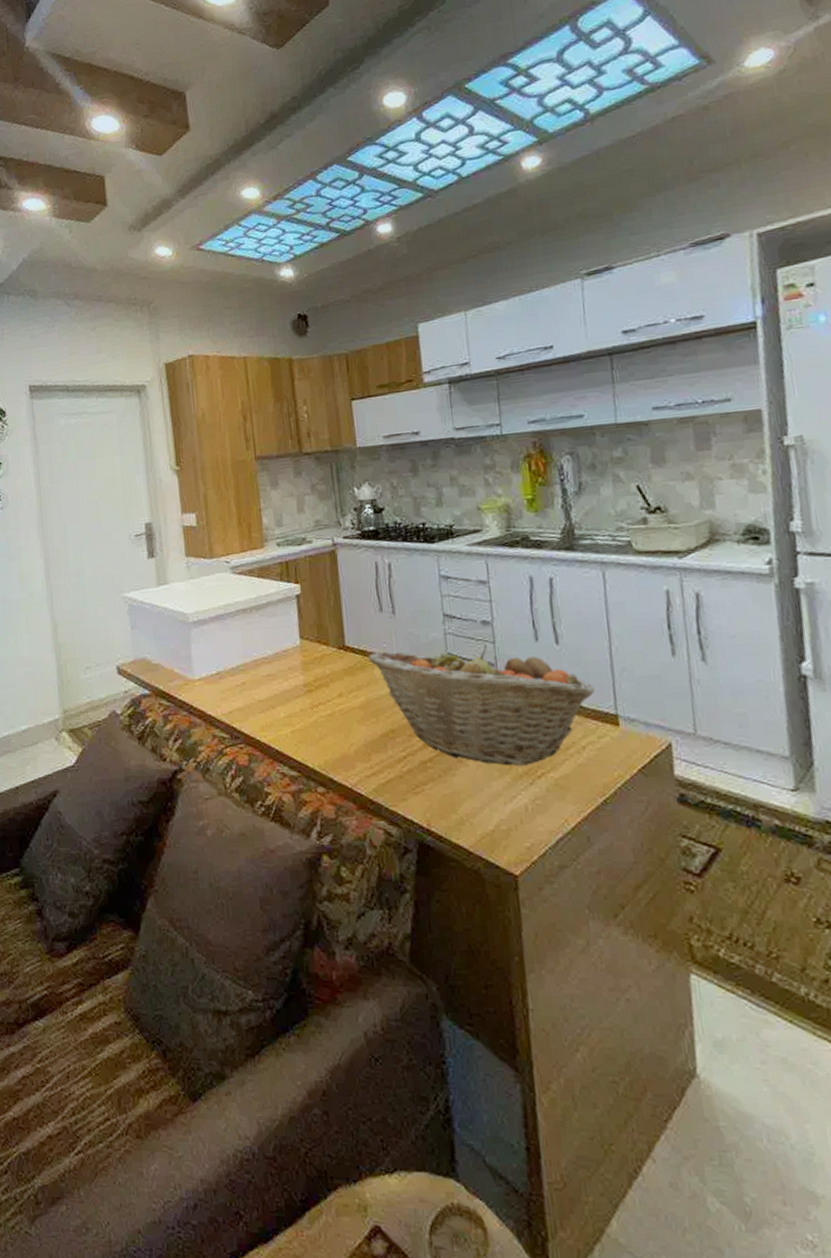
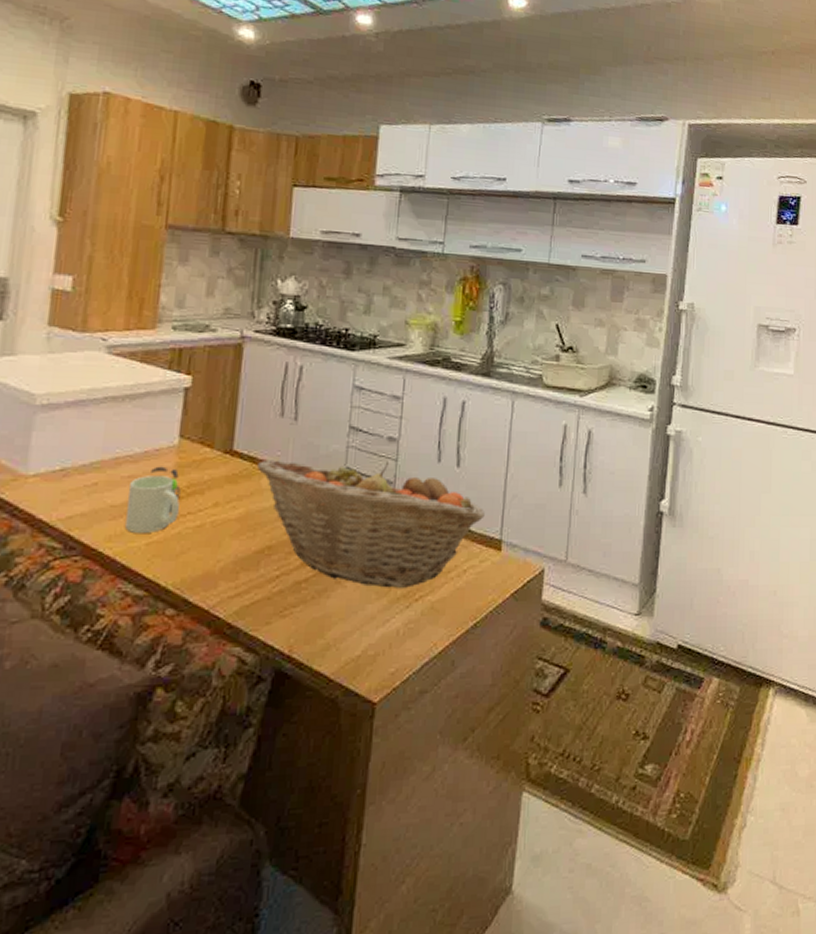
mug: none [268,664,312,723] -> present [125,466,181,533]

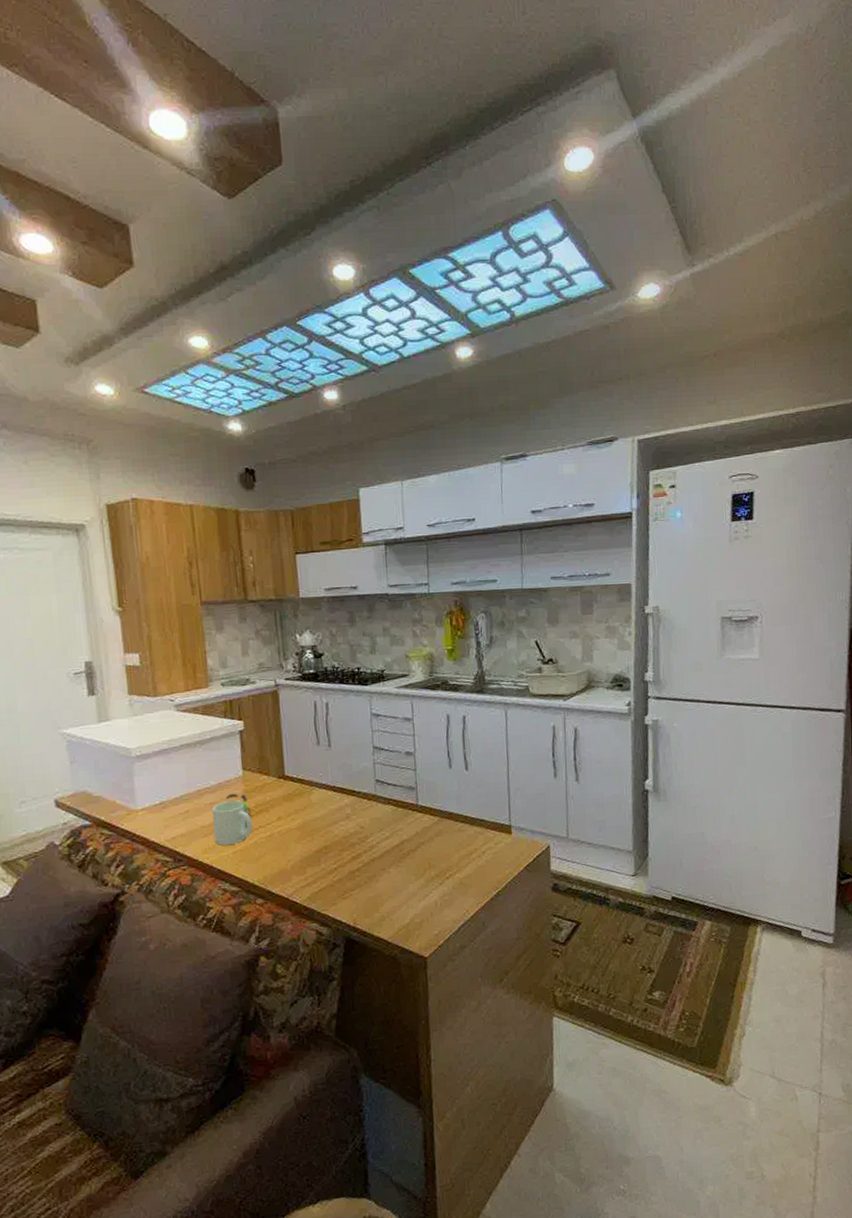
fruit basket: present [257,460,485,588] -> none [306,772,494,871]

